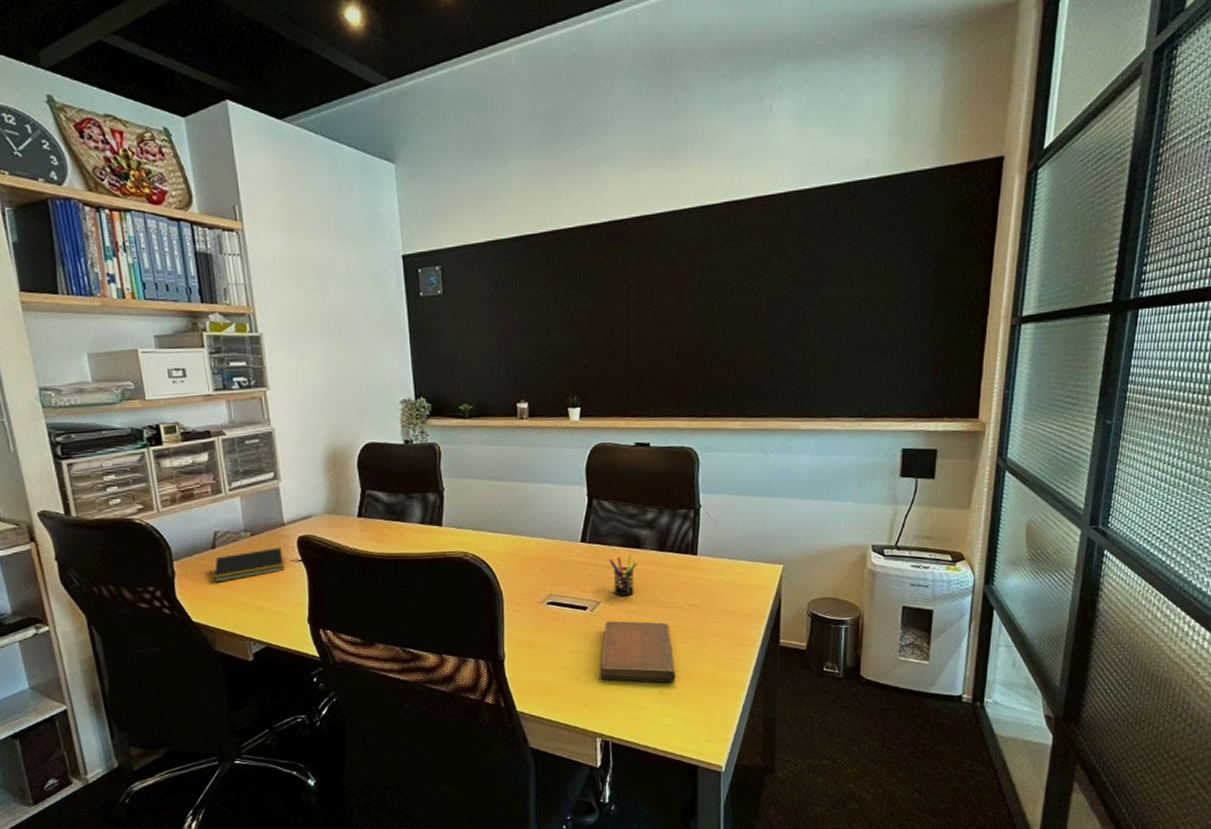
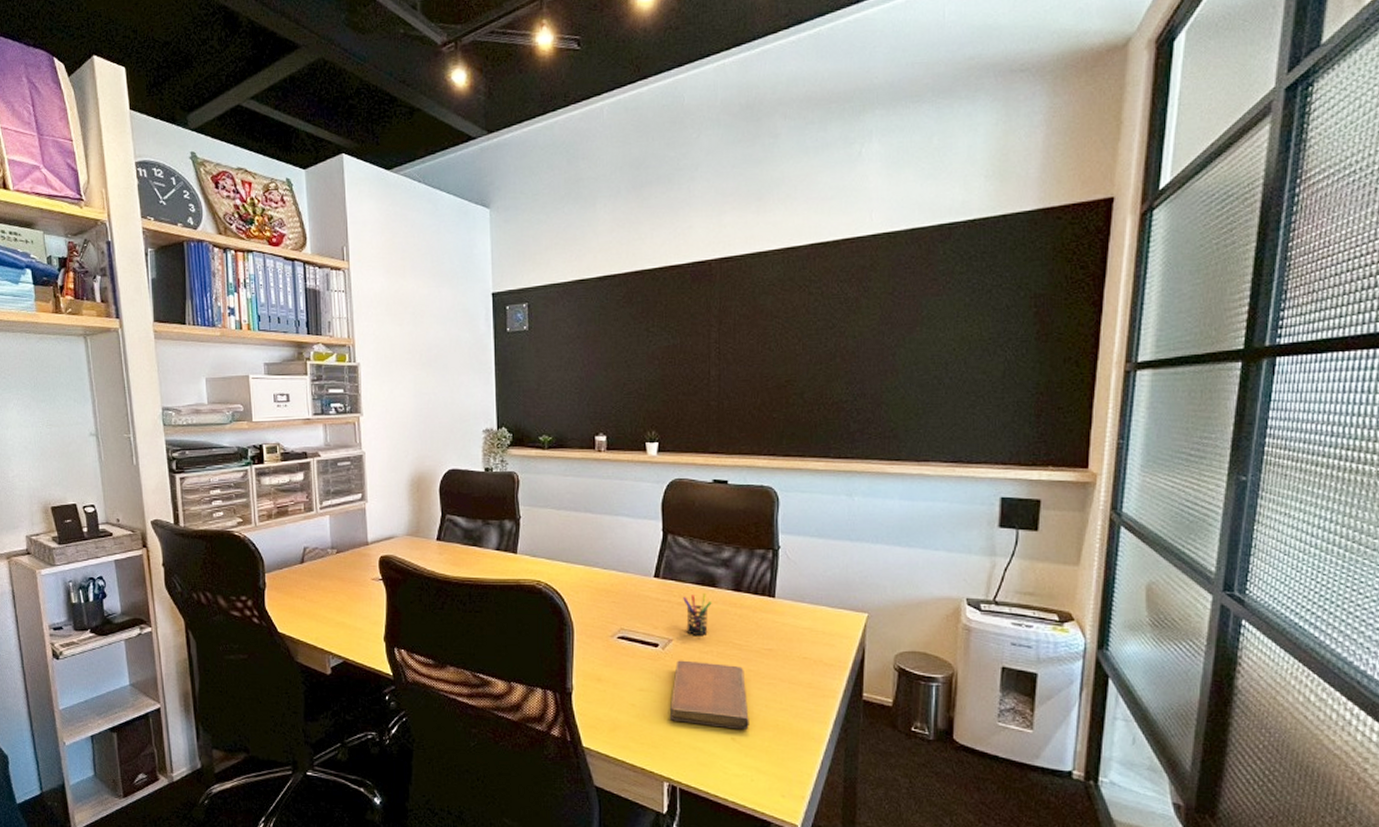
notepad: present [214,547,284,583] -> none [301,566,365,596]

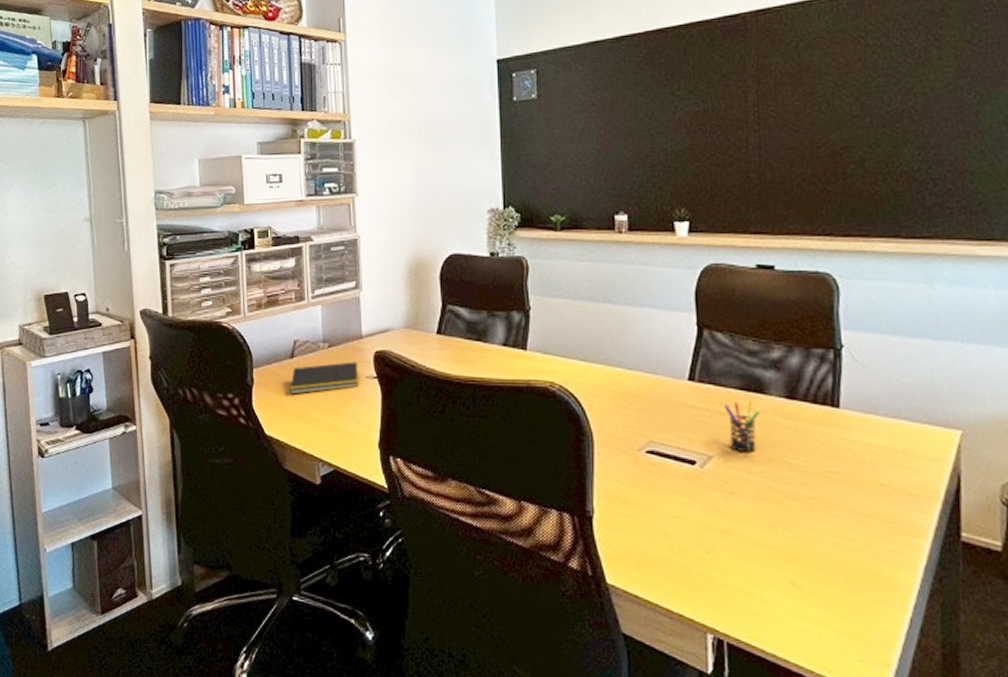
notepad: none [301,566,365,596] -> present [290,361,358,395]
notebook: present [670,660,749,730] -> none [713,482,813,573]

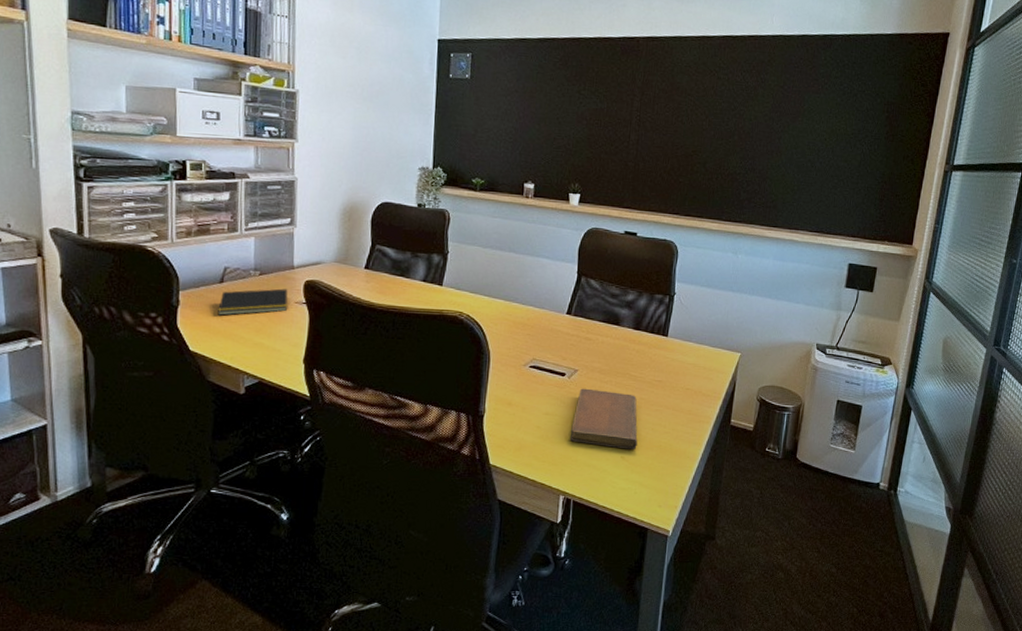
notebook: none [713,482,813,573] -> present [571,388,638,449]
pen holder: present [724,401,760,452] -> none [590,330,615,367]

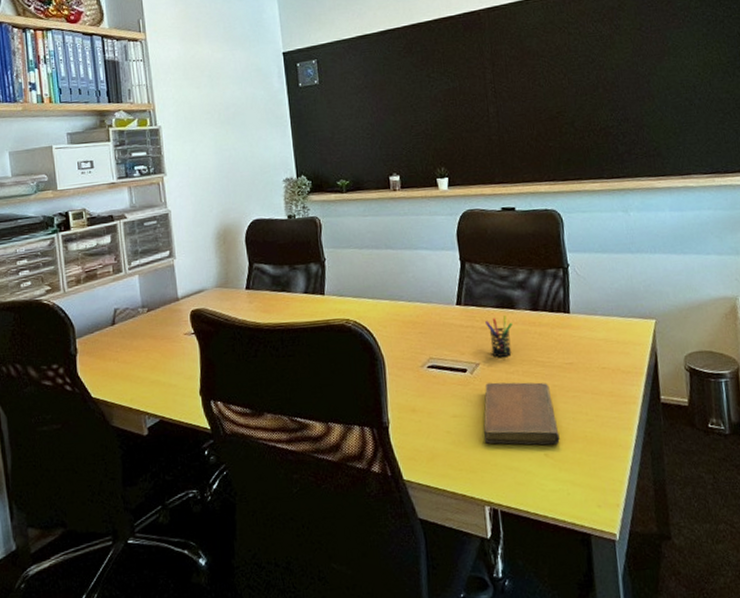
notepad: present [218,288,288,316] -> none [113,321,177,358]
pen holder: none [590,330,615,367] -> present [485,316,513,357]

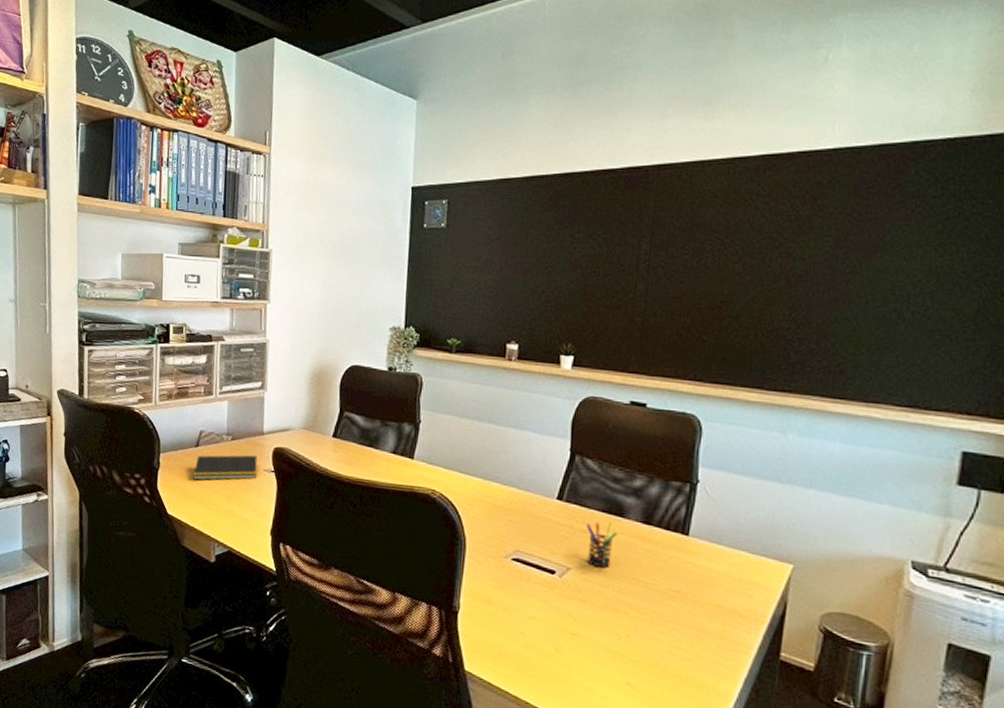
notepad: none [113,321,177,358] -> present [193,455,257,480]
notebook: present [483,382,560,445] -> none [562,591,649,676]

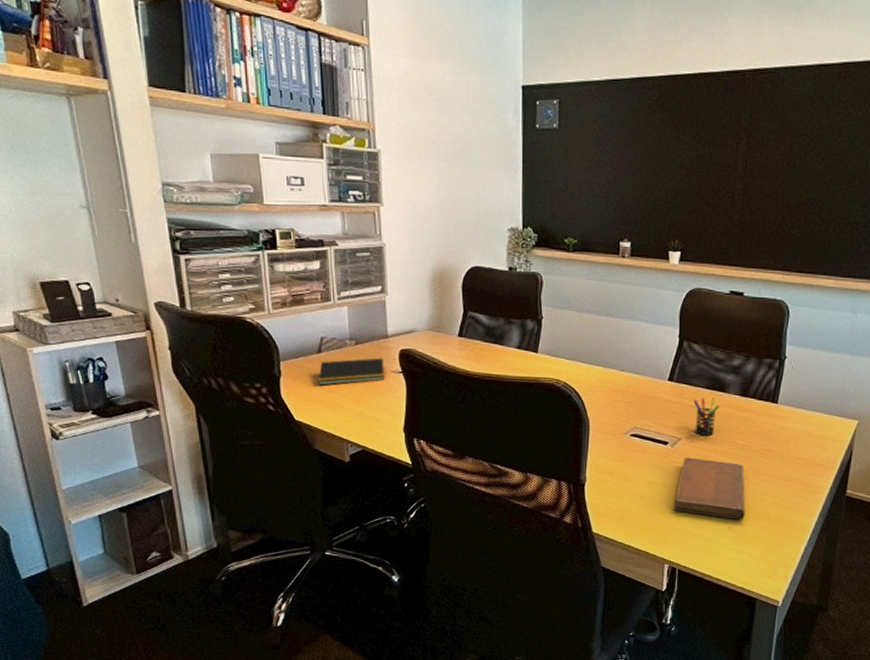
notebook: none [562,591,649,676] -> present [675,457,745,520]

